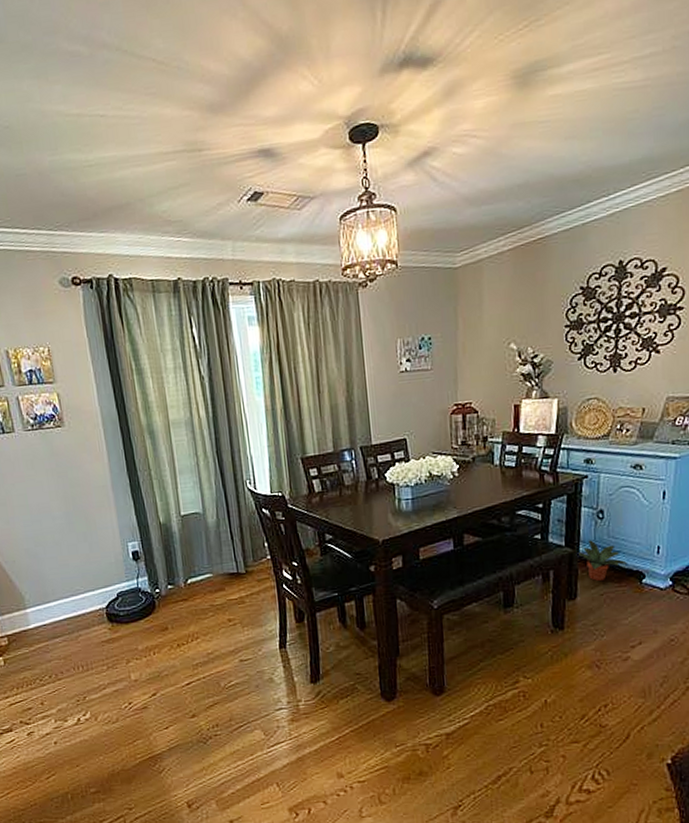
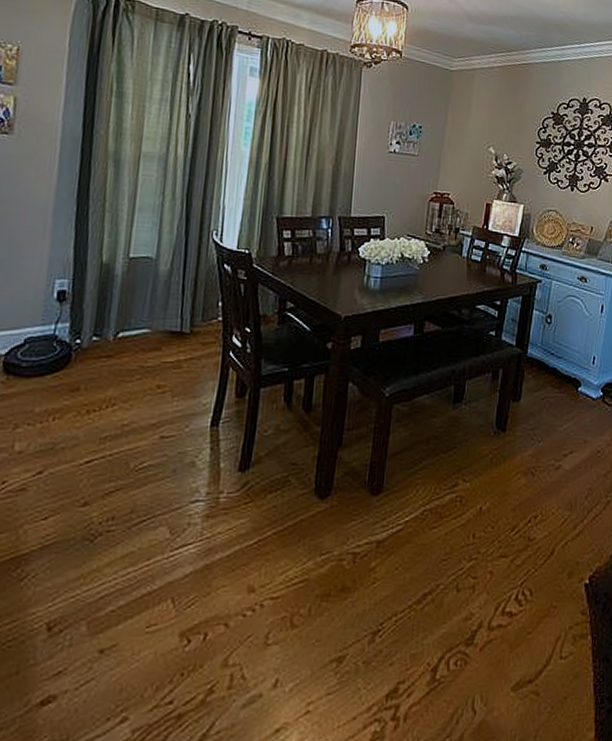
potted plant: present [576,539,628,581] -> none [524,341,568,384]

